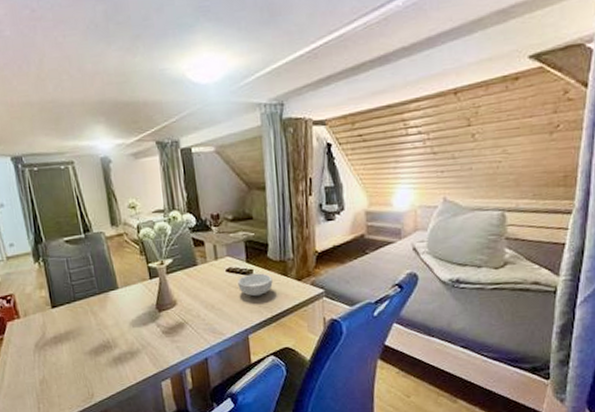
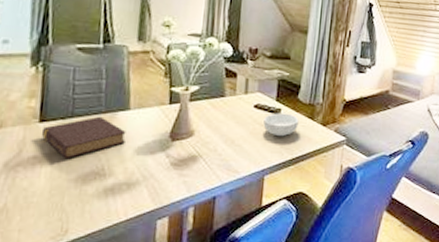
book: none [55,297,121,336] -> present [41,116,126,158]

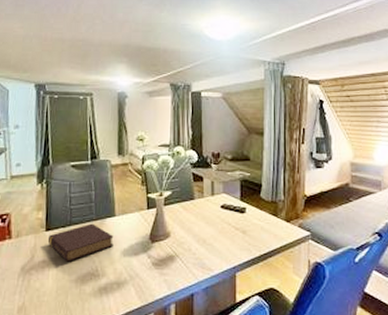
cereal bowl: present [263,113,299,137] -> none [231,212,263,235]

